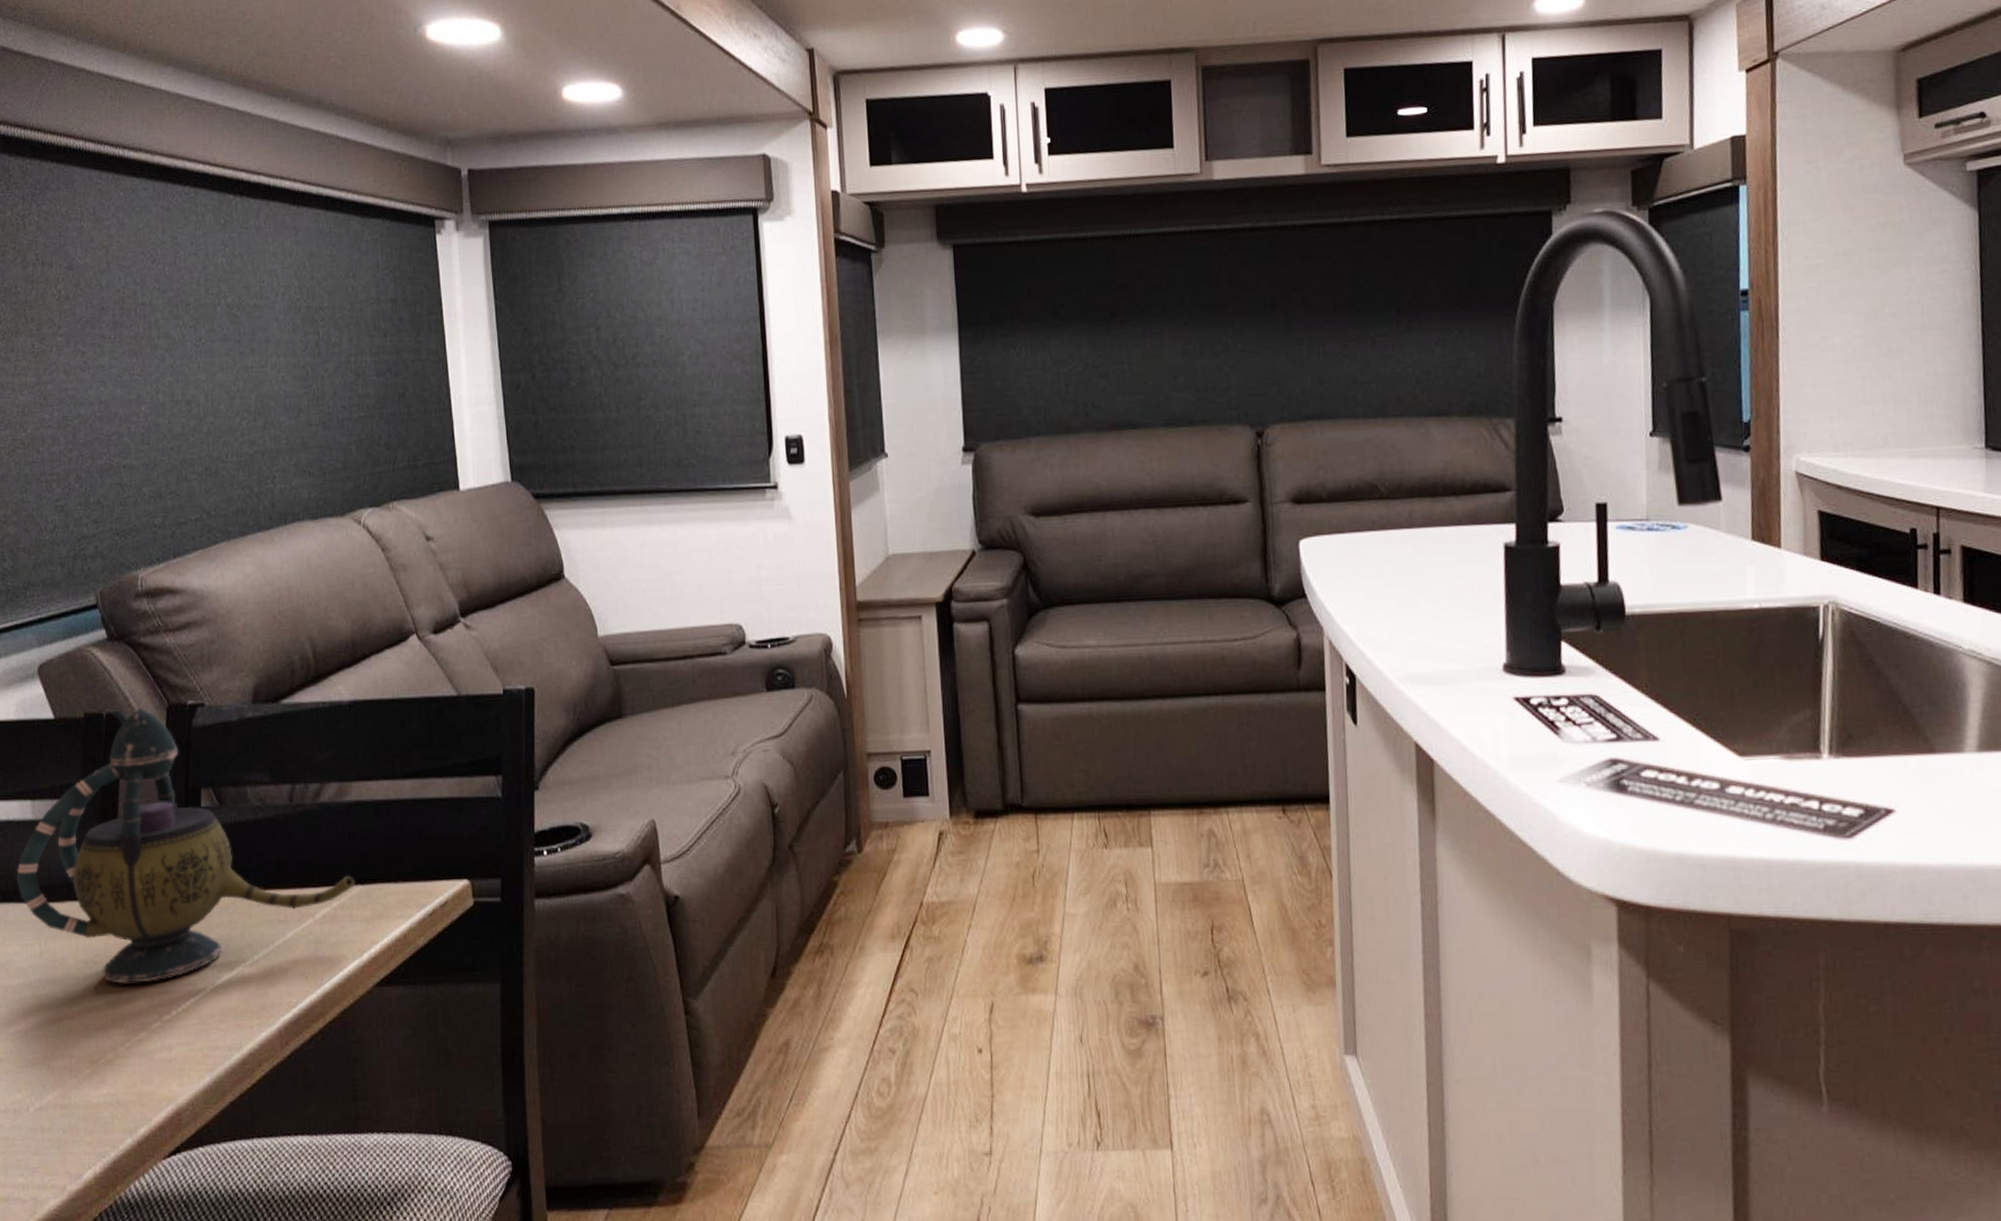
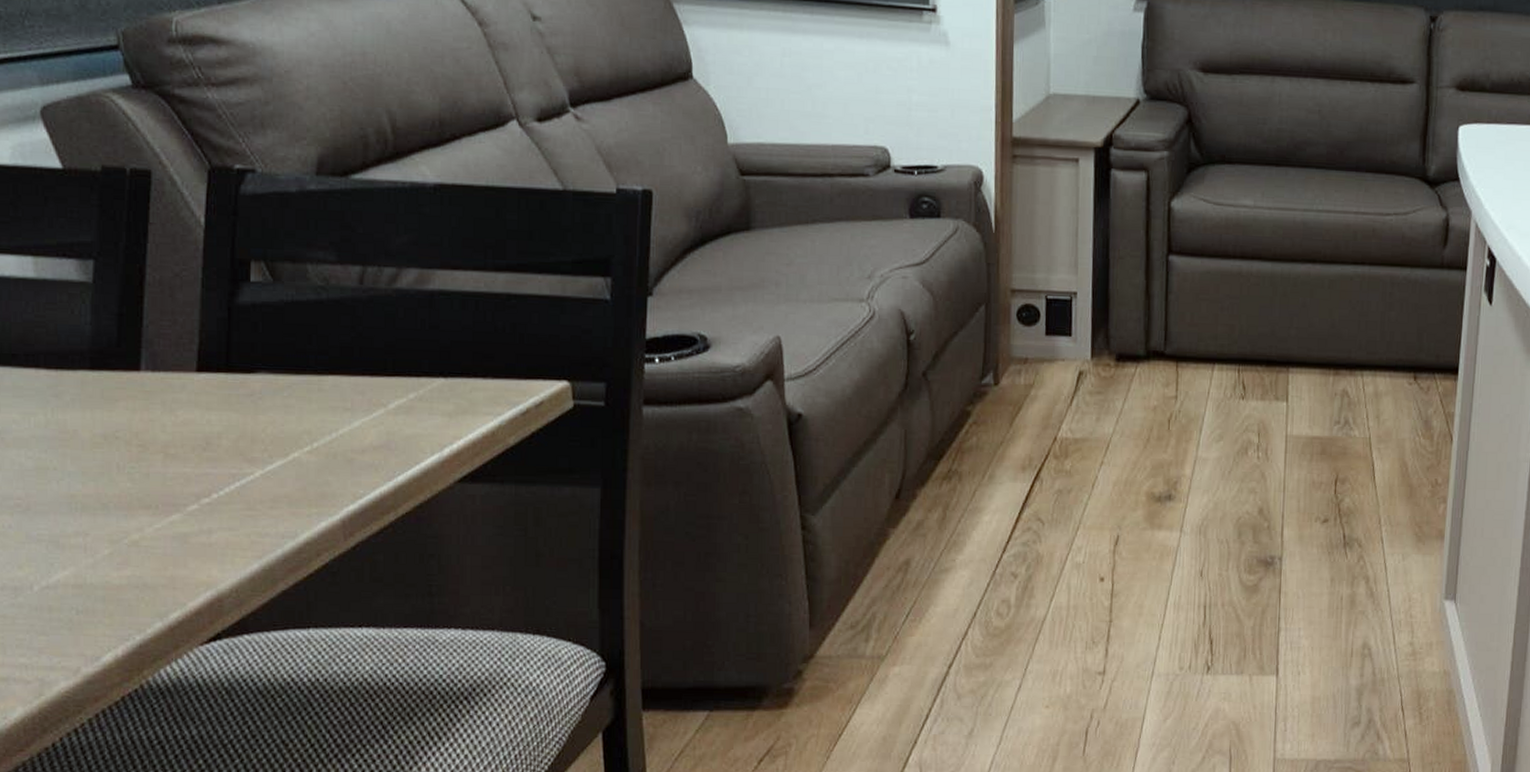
teapot: present [16,708,355,984] -> none [14,166,436,463]

